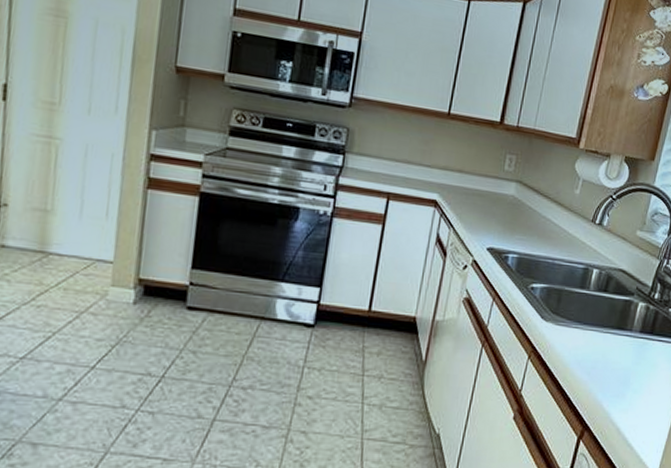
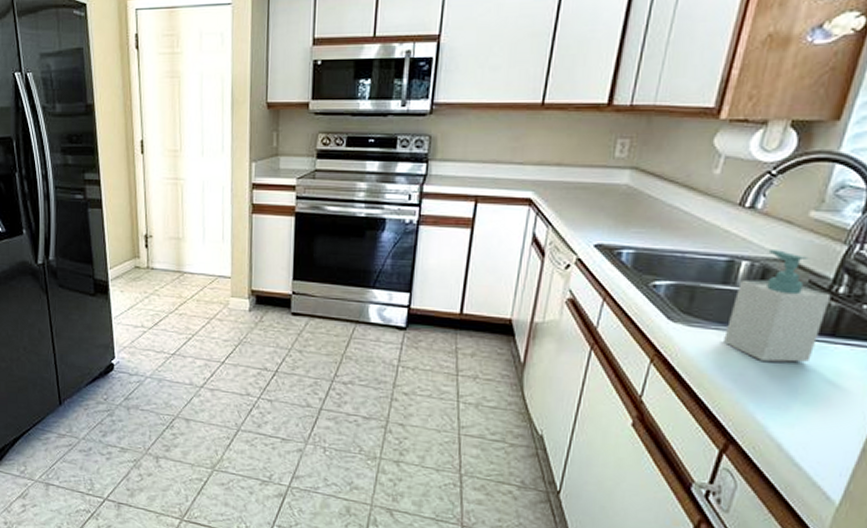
soap bottle: none [581,260,650,356] -> present [723,250,831,362]

